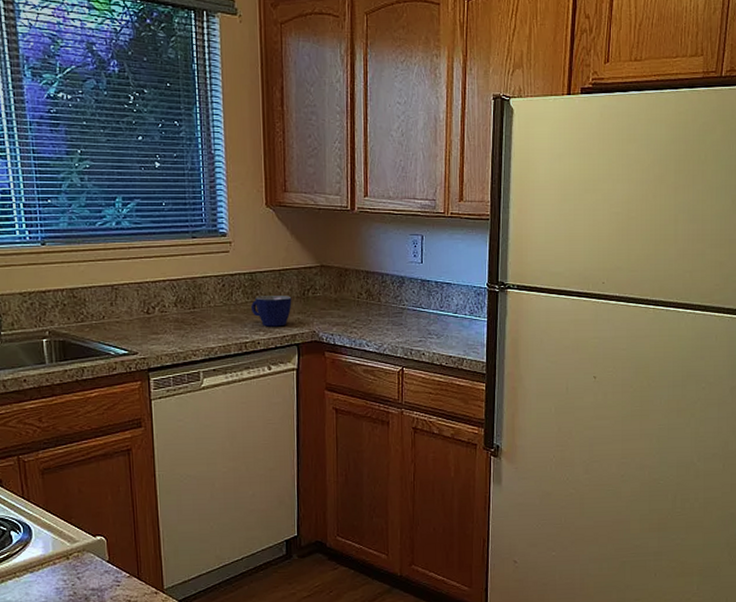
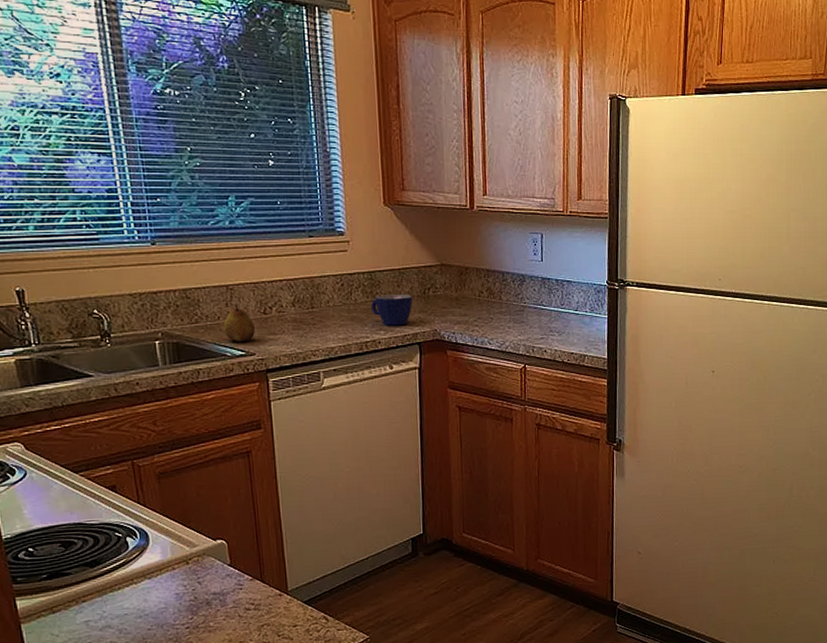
fruit: none [107,304,139,341] -> present [223,304,256,342]

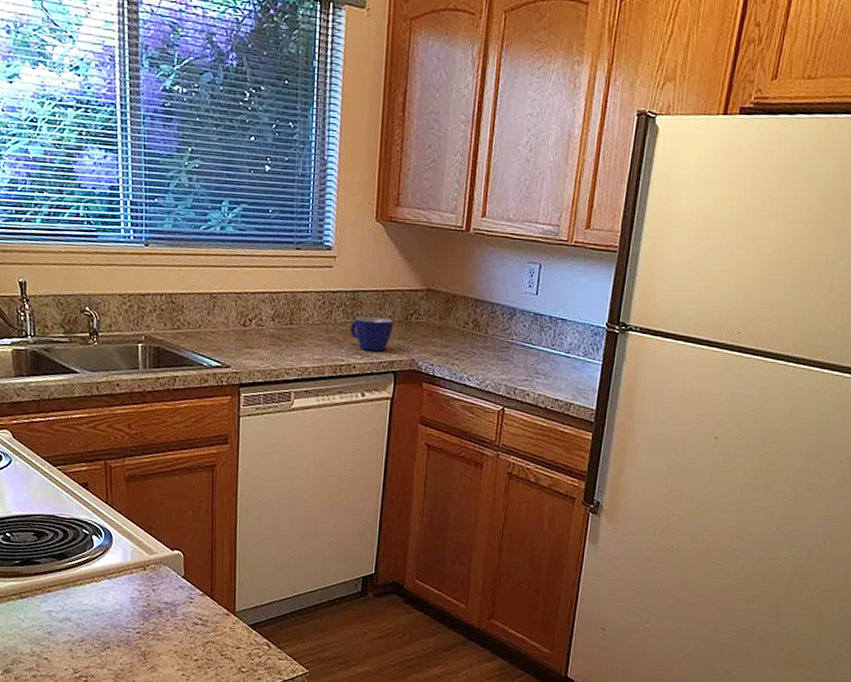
fruit: present [223,304,256,342] -> none [203,313,234,353]

